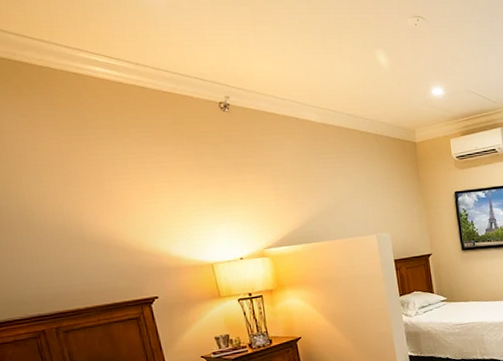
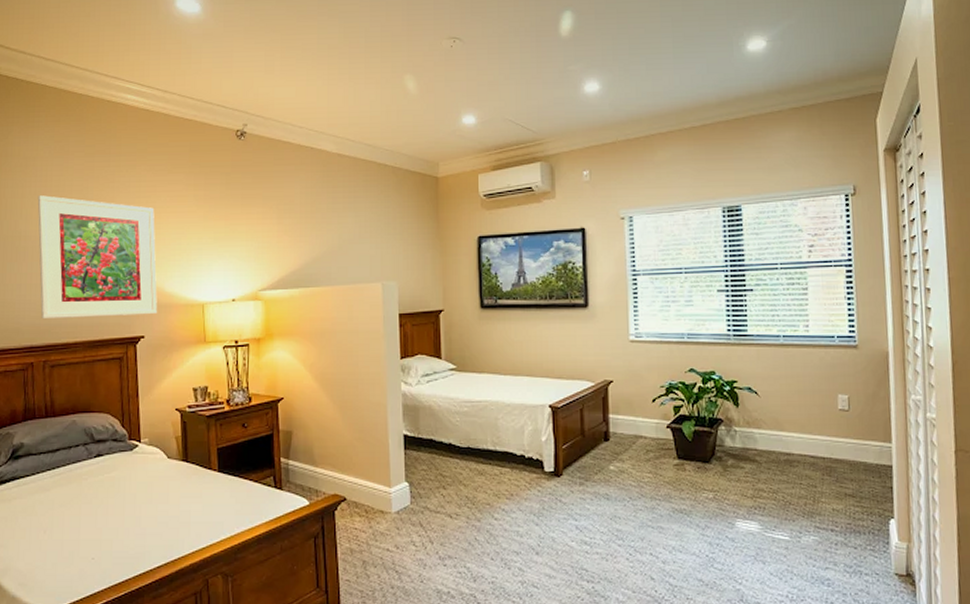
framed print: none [13,170,167,290] -> present [37,195,157,320]

